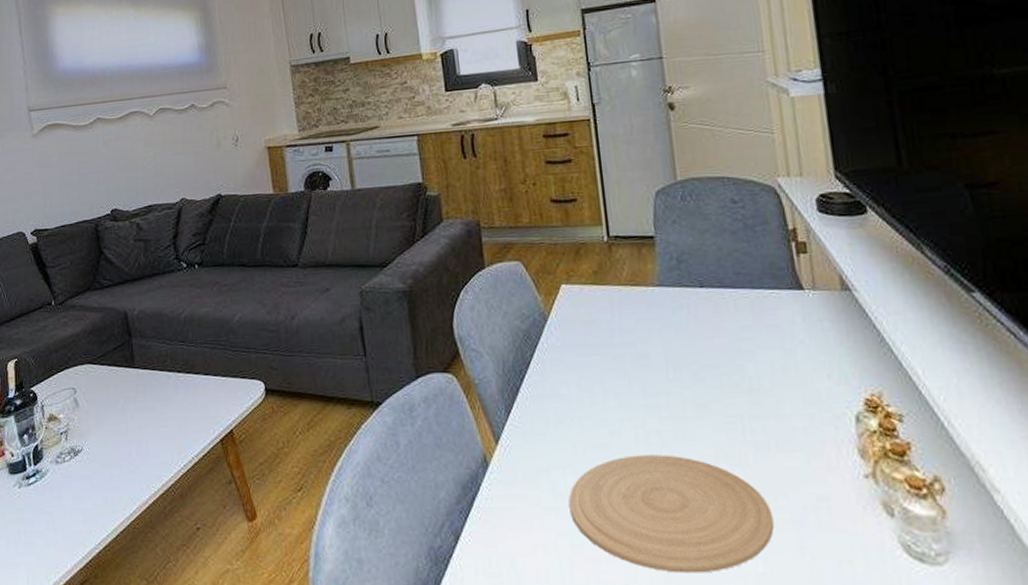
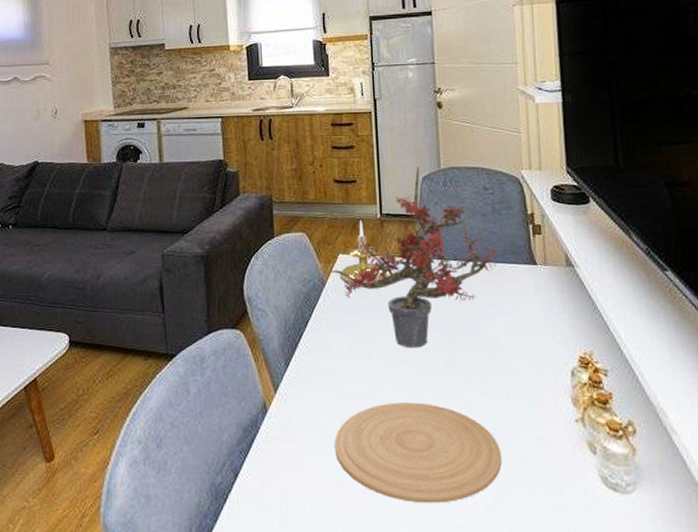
potted plant: none [547,179,755,392] -> present [326,166,499,348]
candle holder: none [563,244,623,321] -> present [339,220,390,287]

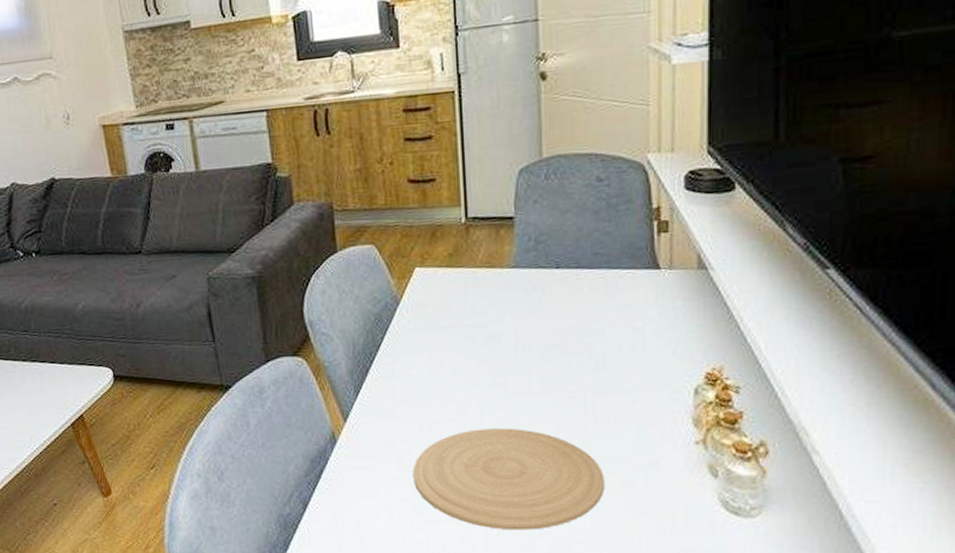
potted plant: present [326,166,499,348] -> none [400,156,612,370]
candle holder: present [339,220,390,287] -> none [416,226,477,304]

